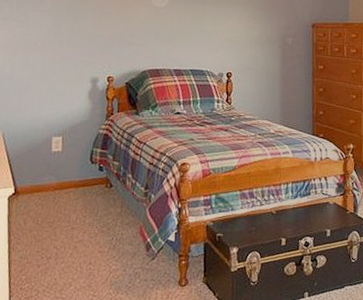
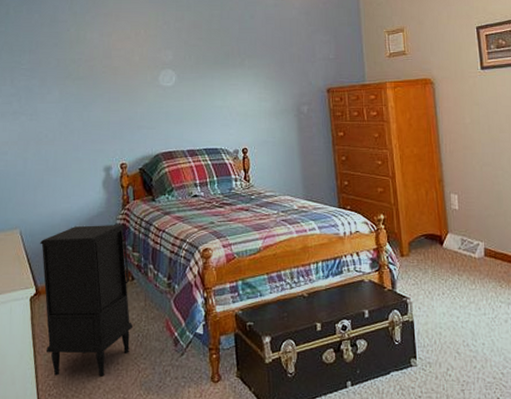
nightstand: none [20,132,108,275] -> present [40,225,134,377]

